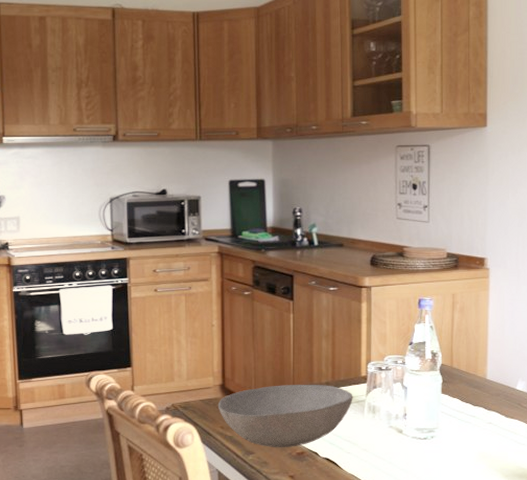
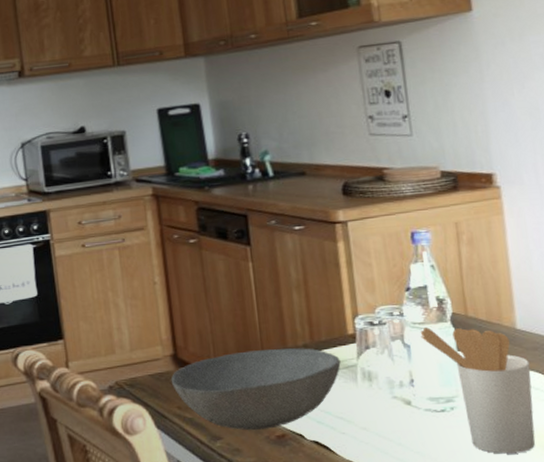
utensil holder: none [416,374,493,473] -> present [420,327,536,454]

